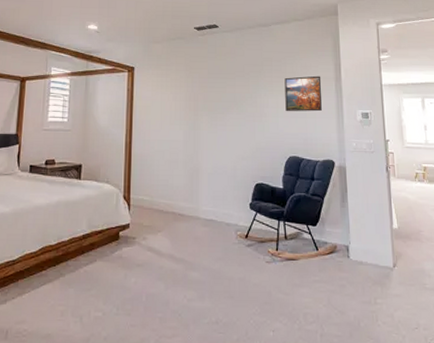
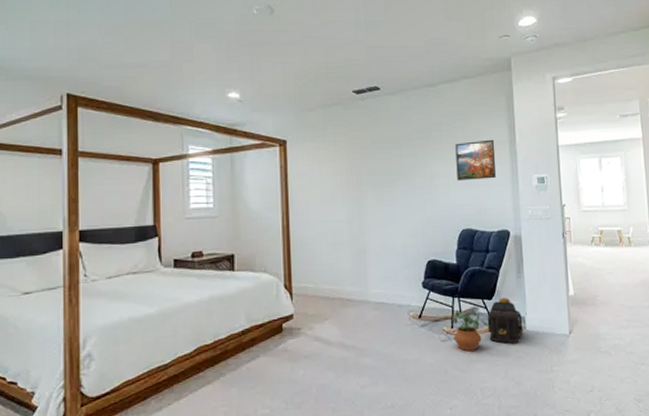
potted plant: none [277,233,313,275] -> present [452,309,489,352]
backpack: none [311,224,348,272] -> present [487,297,524,344]

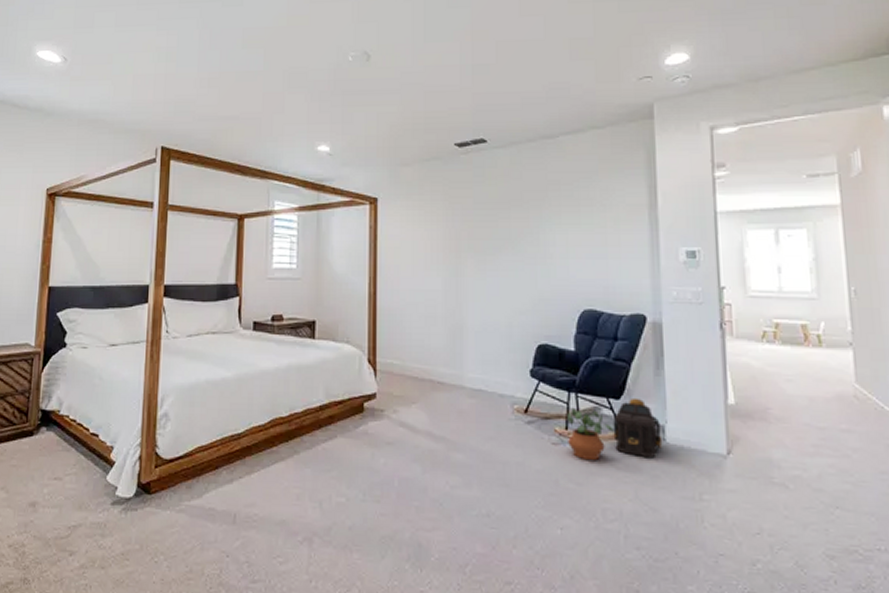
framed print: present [455,139,496,181] -> none [577,202,630,252]

